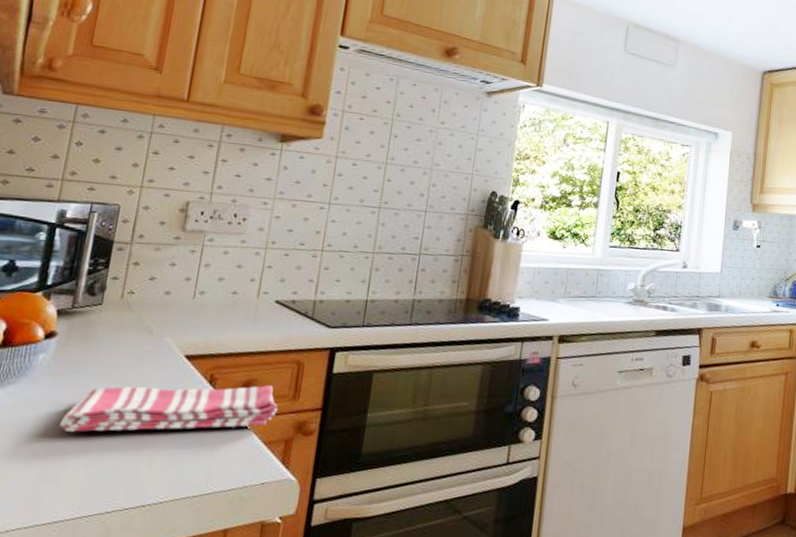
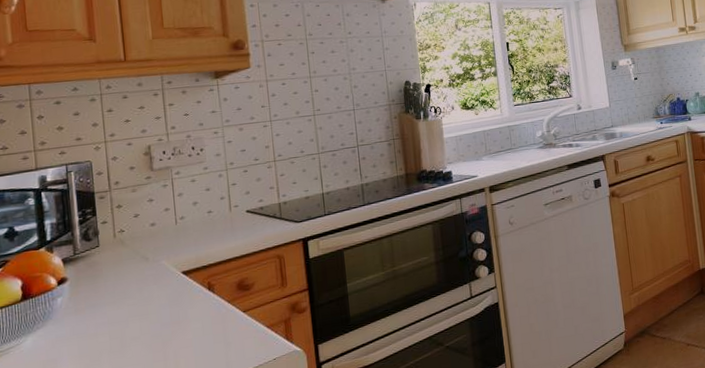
dish towel: present [60,384,278,432] -> none [91,279,271,356]

